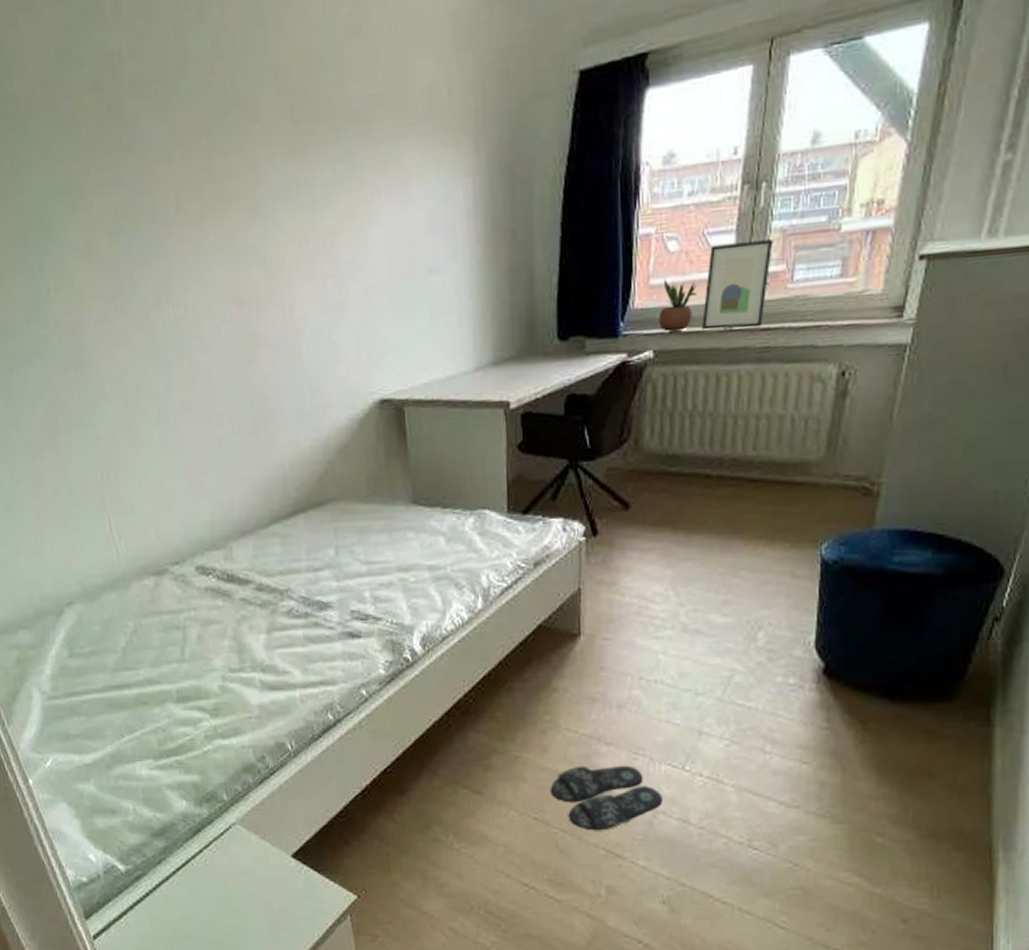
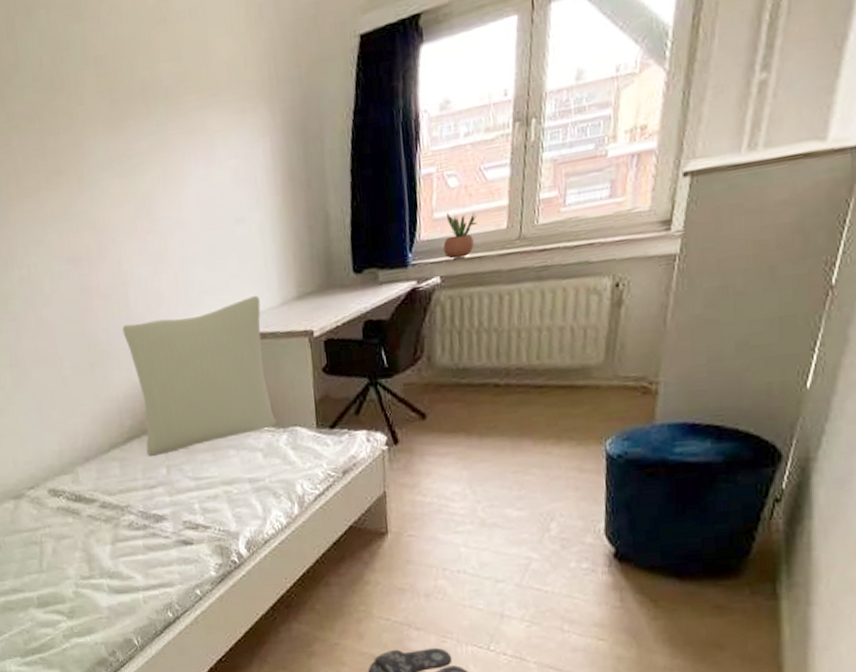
pillow: none [292,357,463,534] -> present [122,295,277,456]
picture frame: present [702,238,775,330] -> none [483,168,547,255]

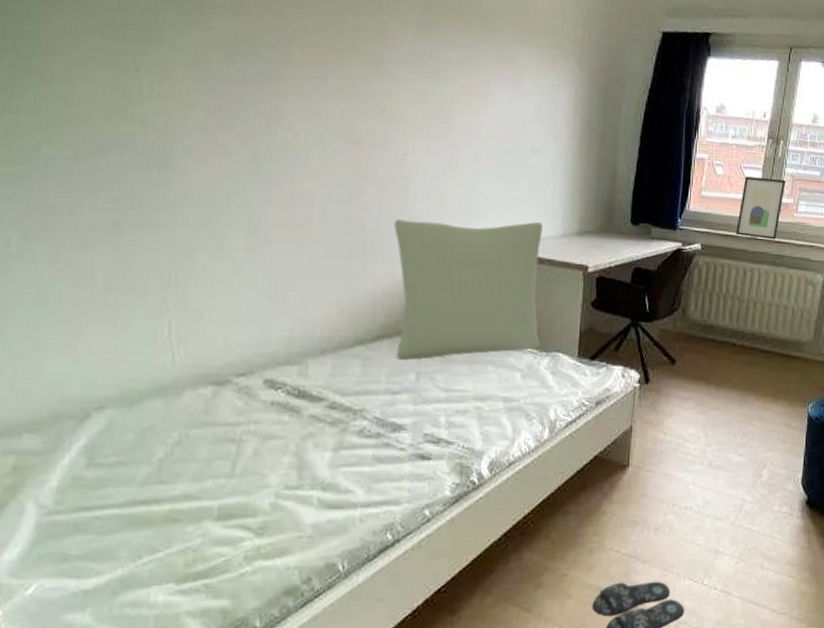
potted plant: present [443,212,477,259] -> none [706,193,734,233]
picture frame: none [483,168,547,255] -> present [736,176,787,240]

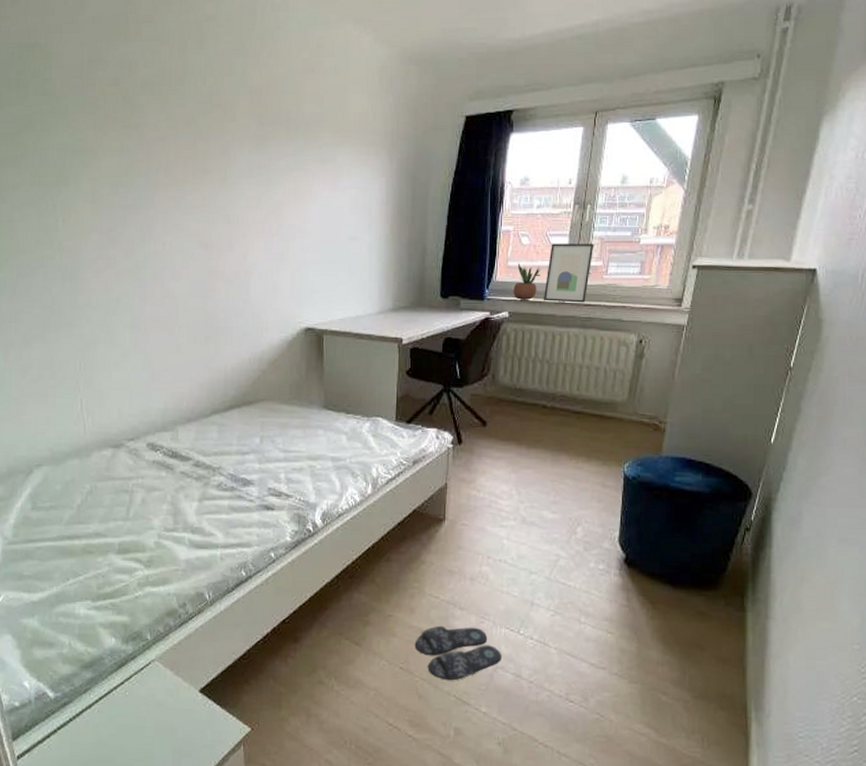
pillow: present [394,219,543,360] -> none [239,301,362,425]
potted plant: none [706,193,734,233] -> present [513,262,541,300]

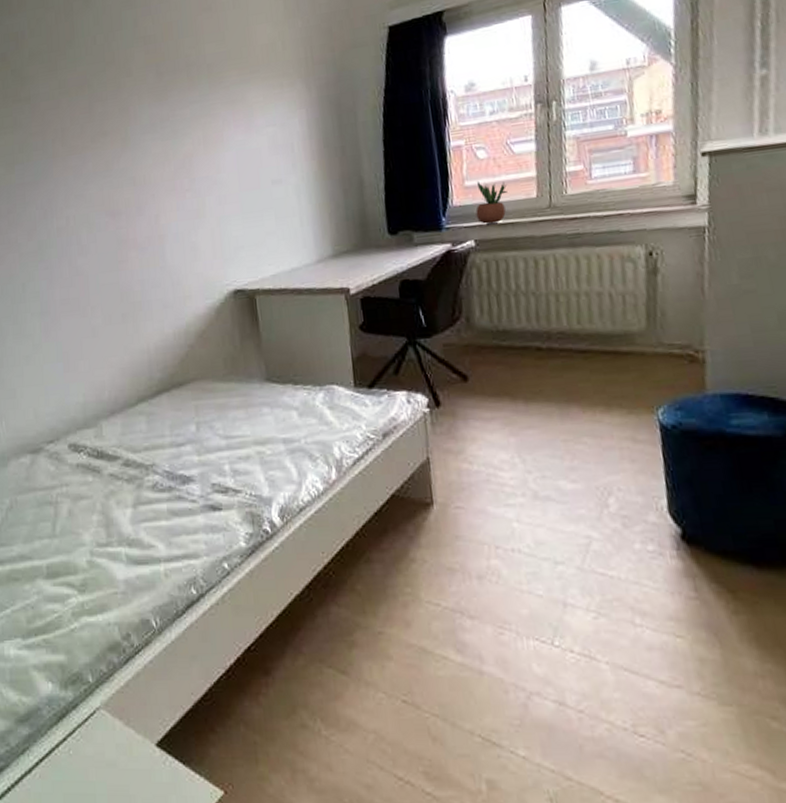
slippers: present [416,625,501,681] -> none [418,640,535,715]
picture frame: present [544,242,595,303] -> none [514,144,571,222]

